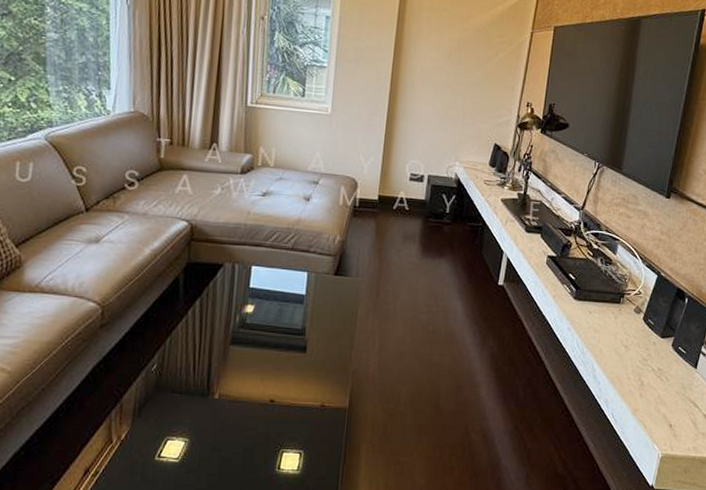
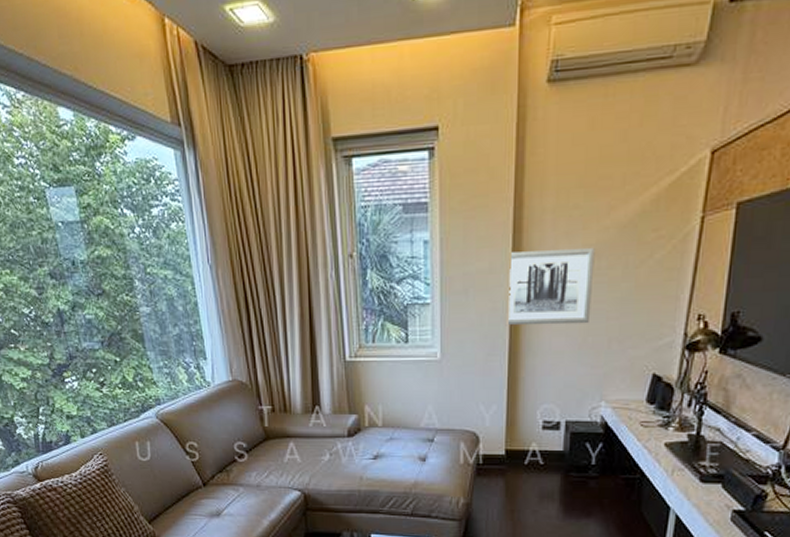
wall art: none [389,36,457,100] -> present [508,247,595,326]

